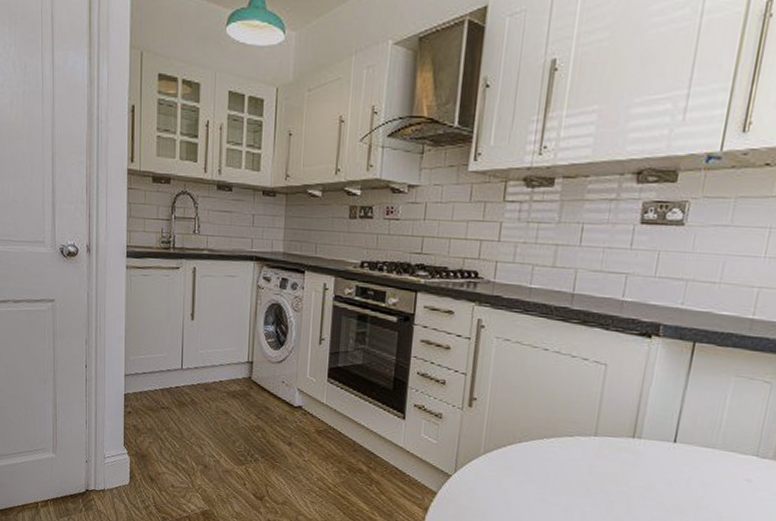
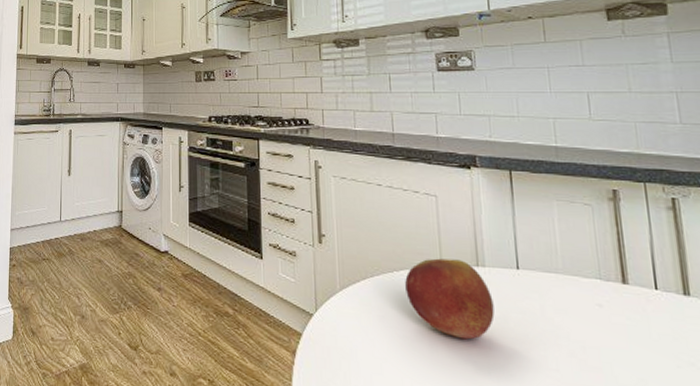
apple: none [552,427,642,506] -> present [405,258,495,340]

